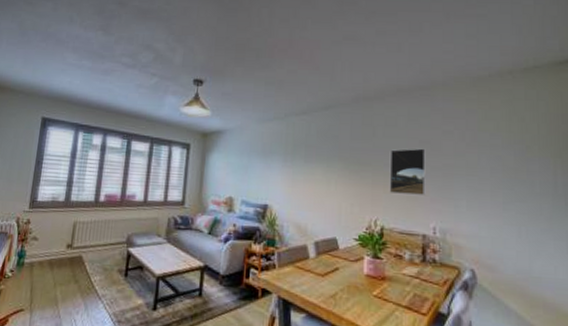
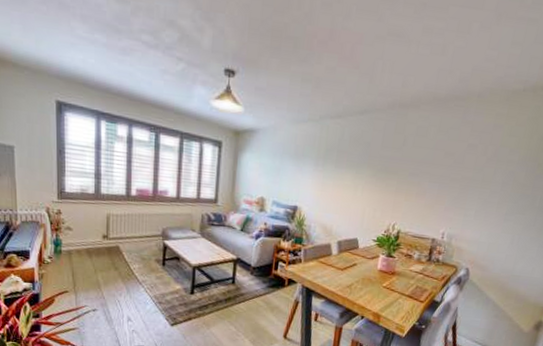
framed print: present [389,148,426,195] -> none [409,159,450,204]

